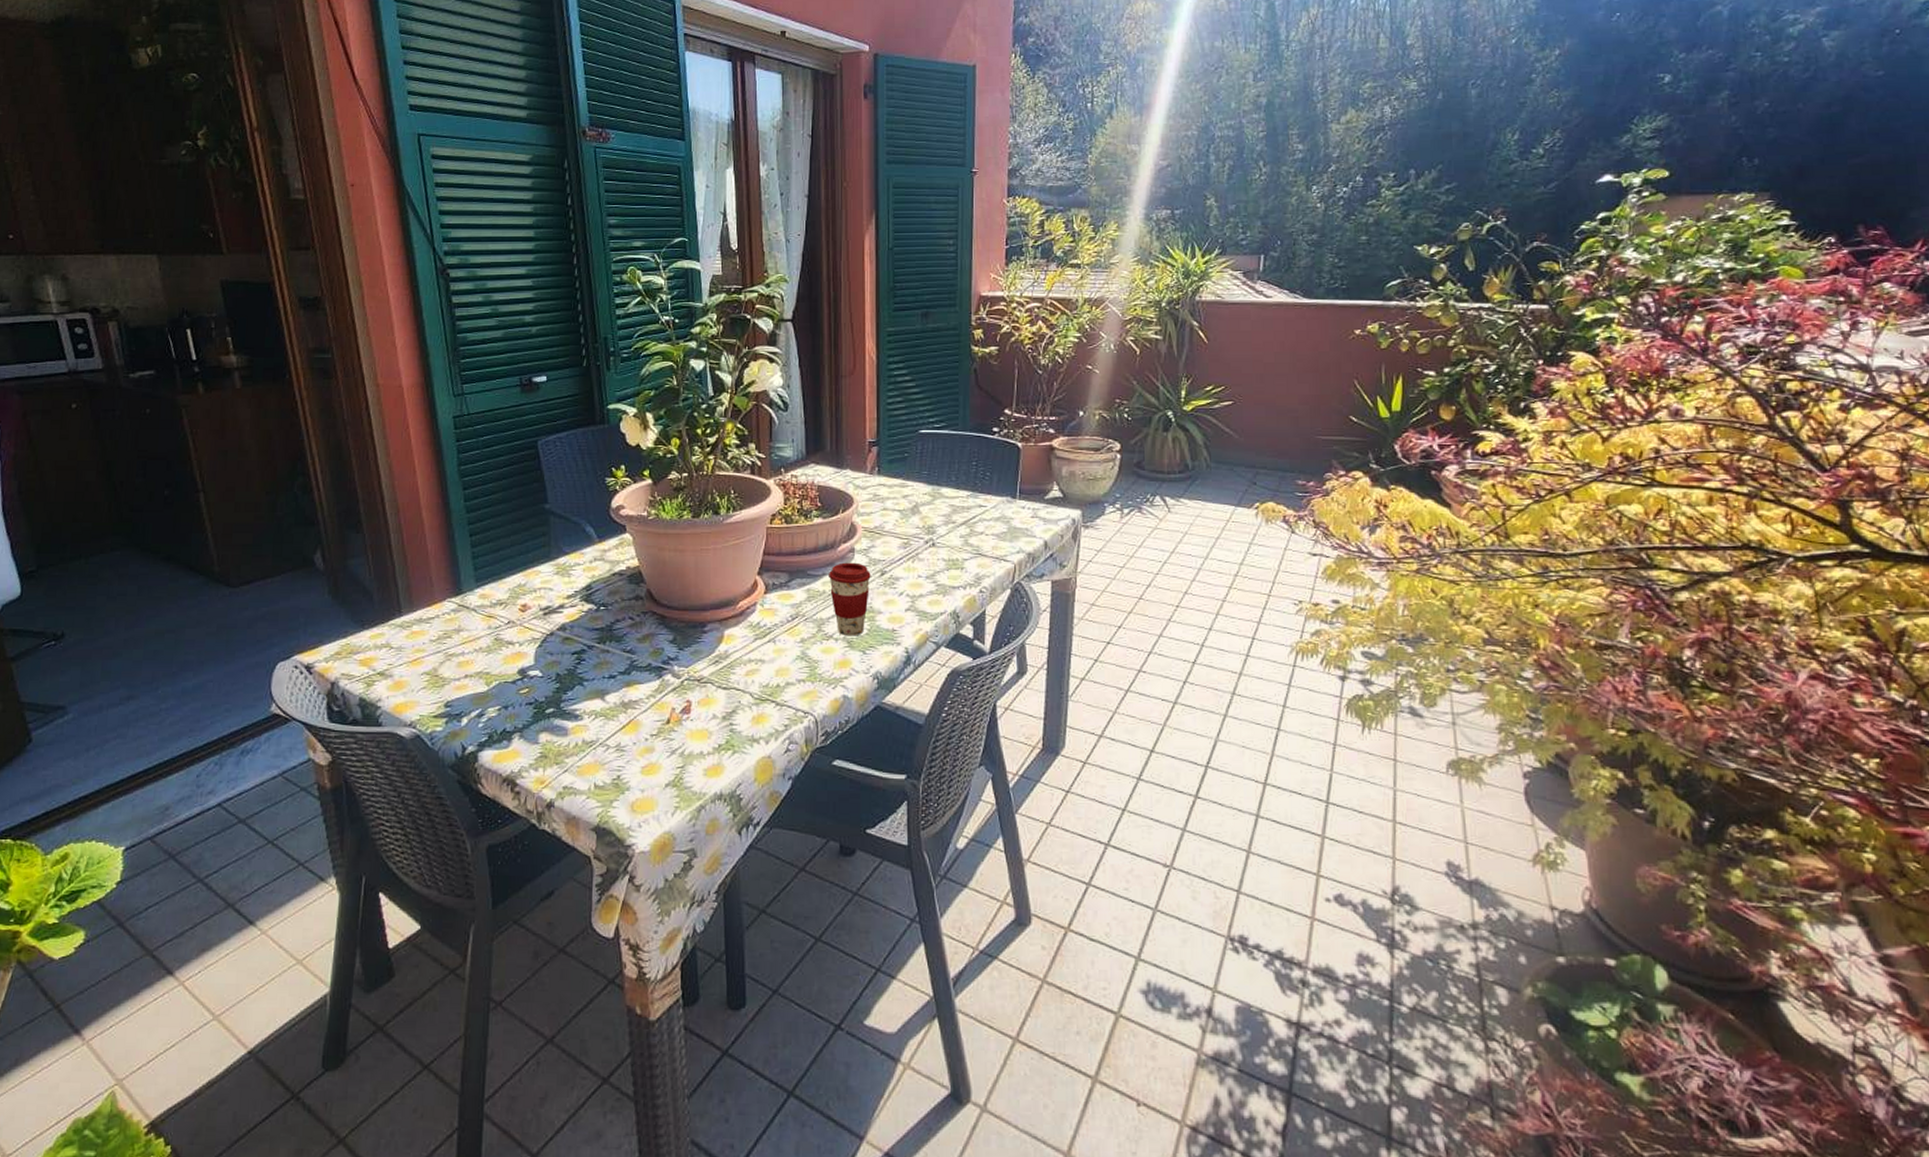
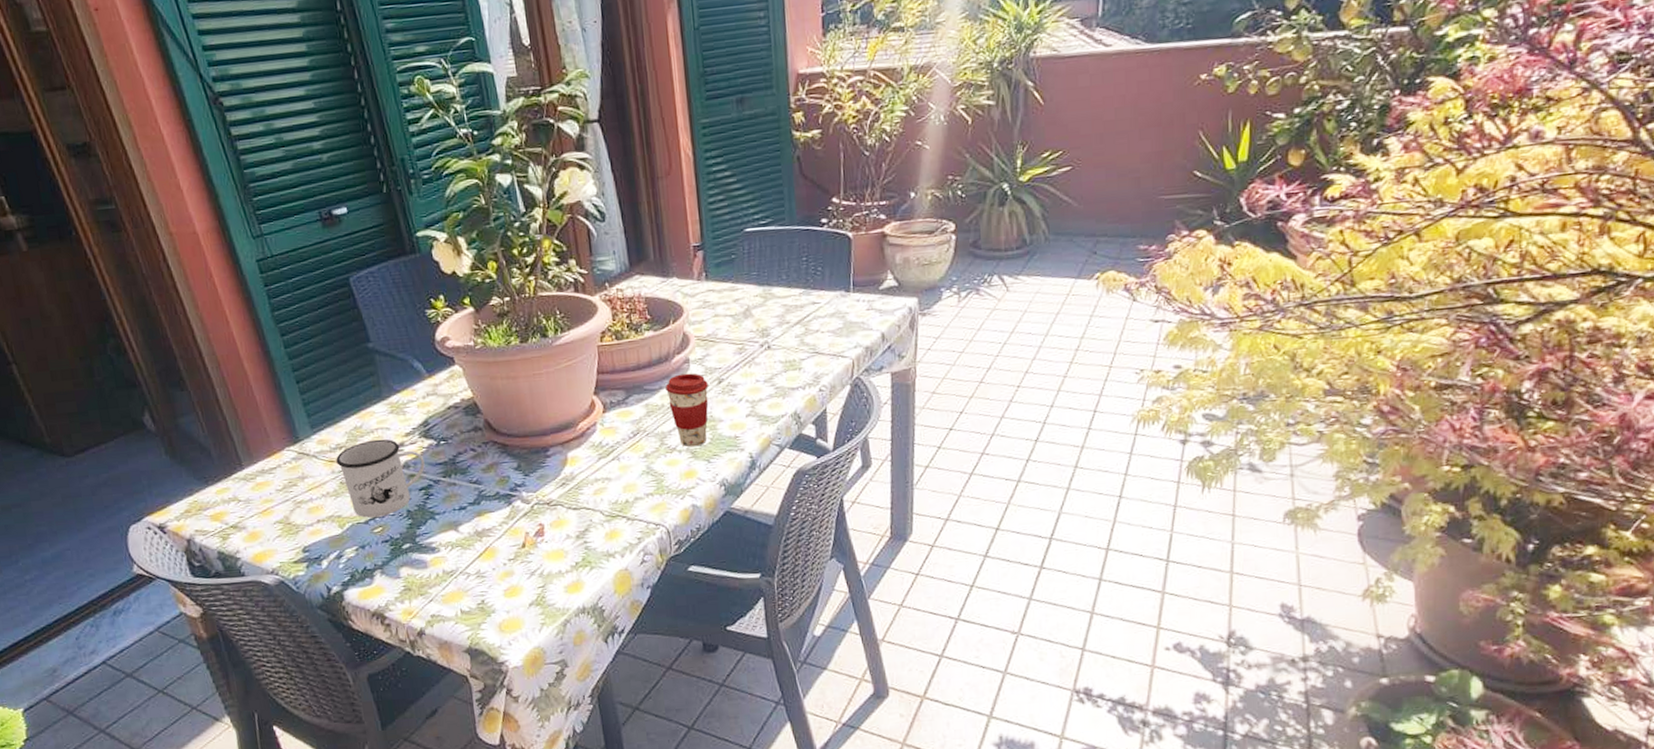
mug: none [494,599,582,678] -> present [336,439,425,518]

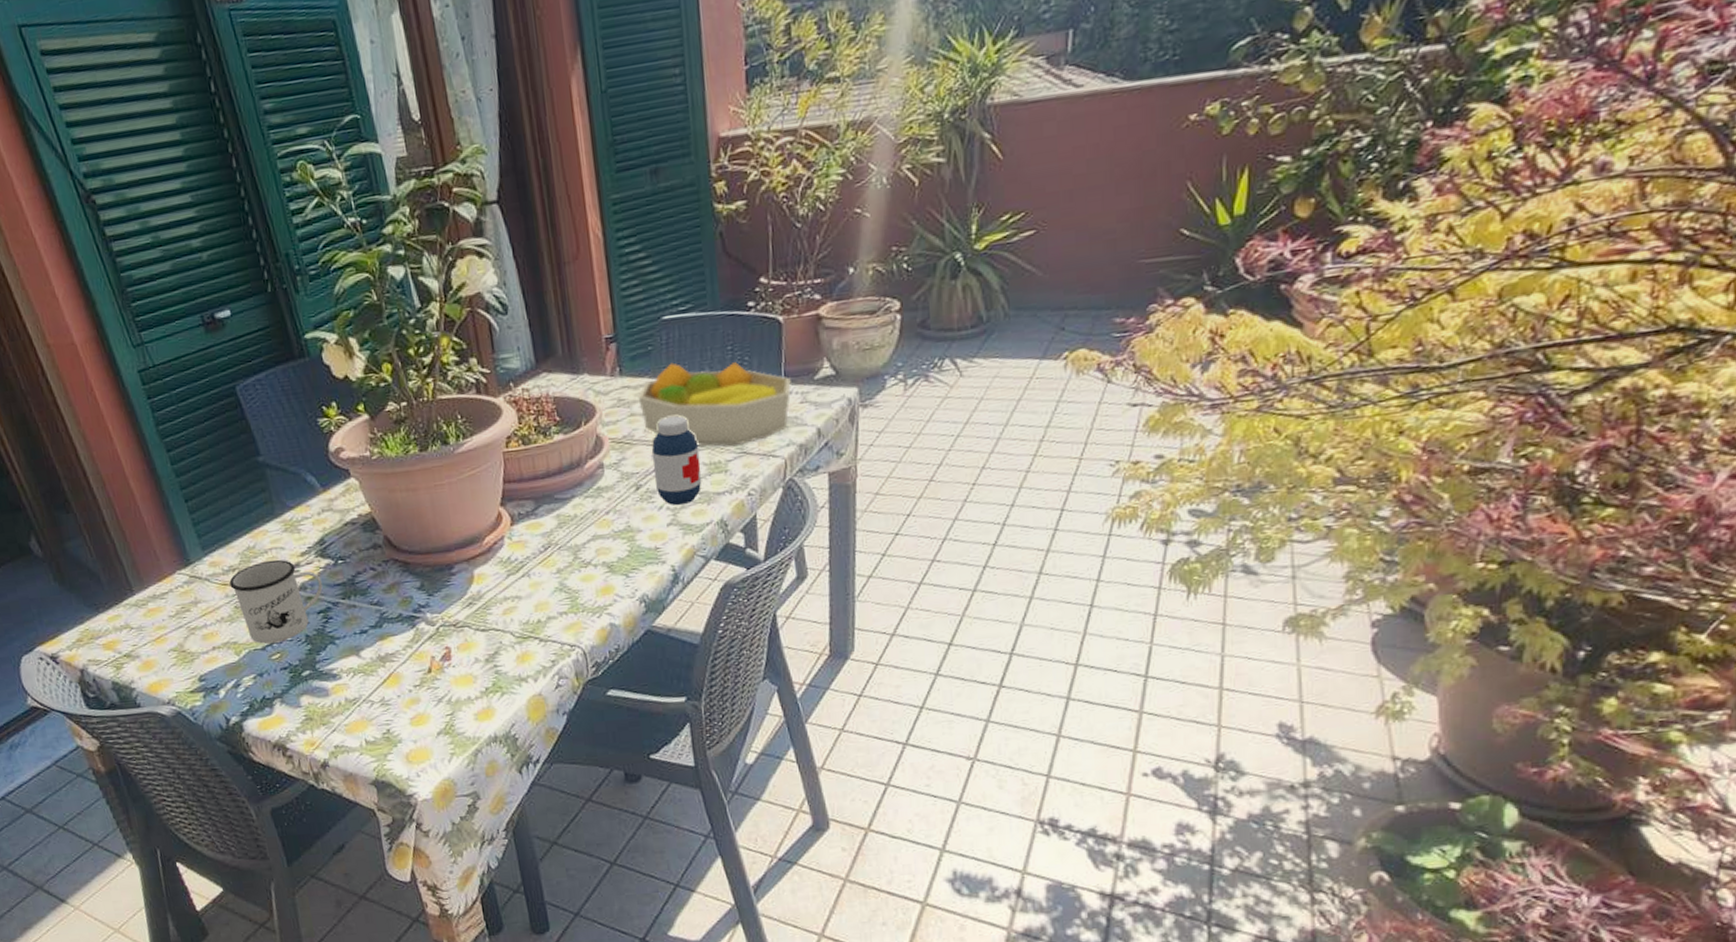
coffee cup: present [666,373,709,447] -> none [578,479,626,561]
fruit bowl: none [721,270,859,347] -> present [638,362,791,447]
medicine bottle: none [733,318,778,399] -> present [651,416,702,506]

